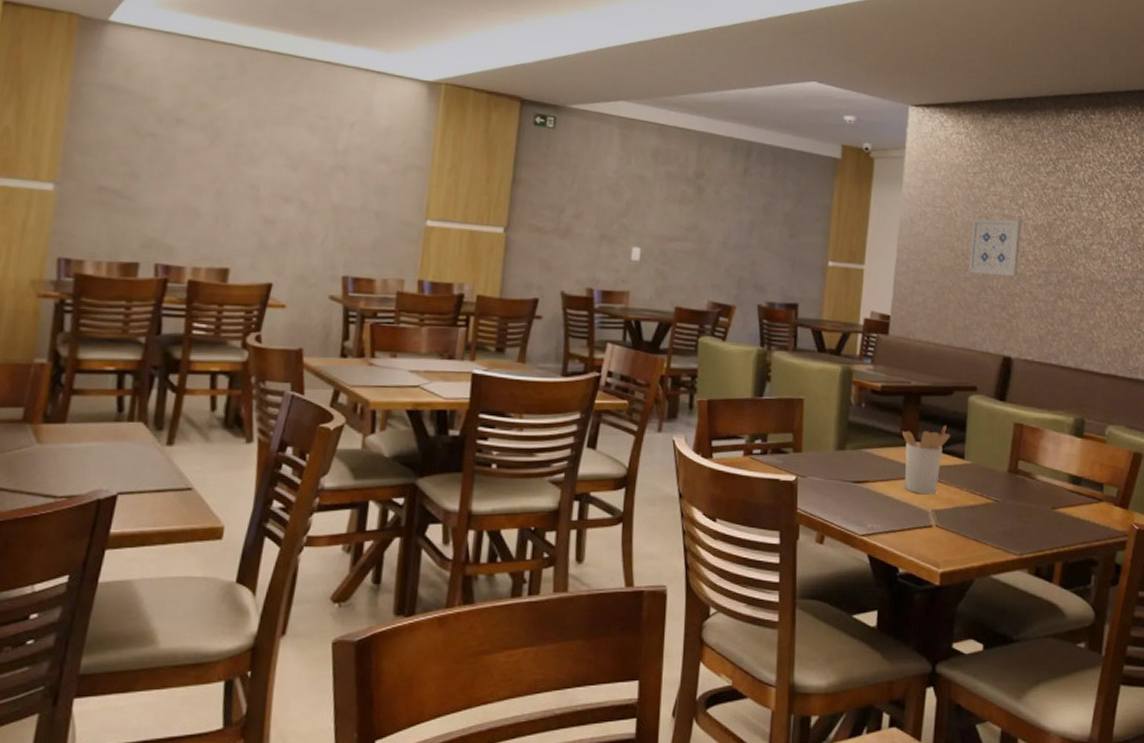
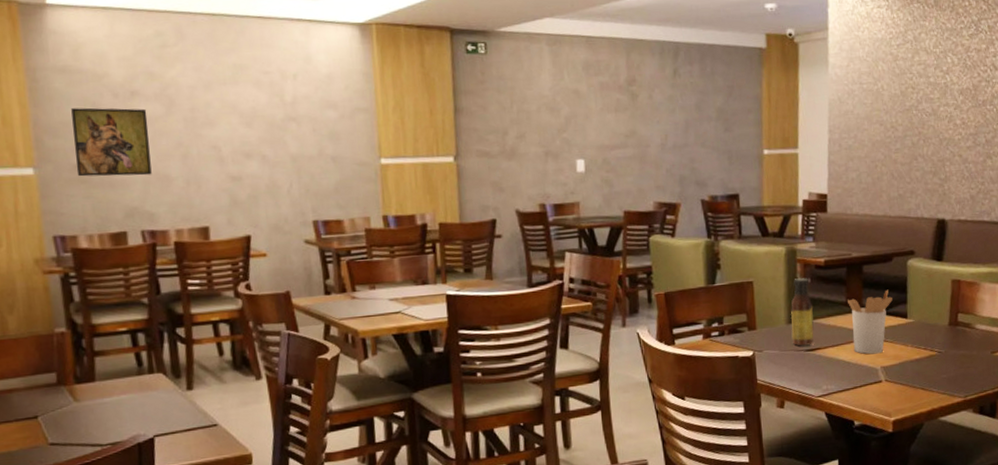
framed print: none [99,128,189,207] -> present [71,107,152,177]
sauce bottle: none [839,401,866,477] -> present [790,278,814,346]
wall art: present [968,218,1021,276] -> none [898,86,948,144]

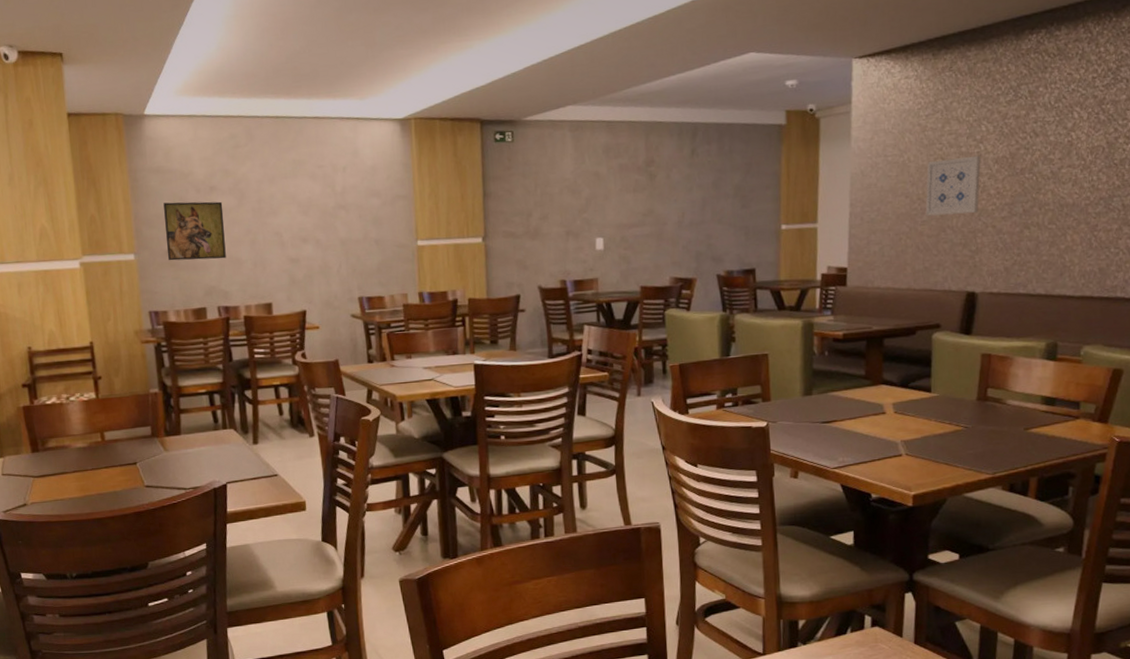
sauce bottle: present [790,278,814,346] -> none [806,351,831,418]
utensil holder: present [846,289,893,354] -> none [866,363,915,428]
wall art: none [898,86,948,144] -> present [925,155,981,216]

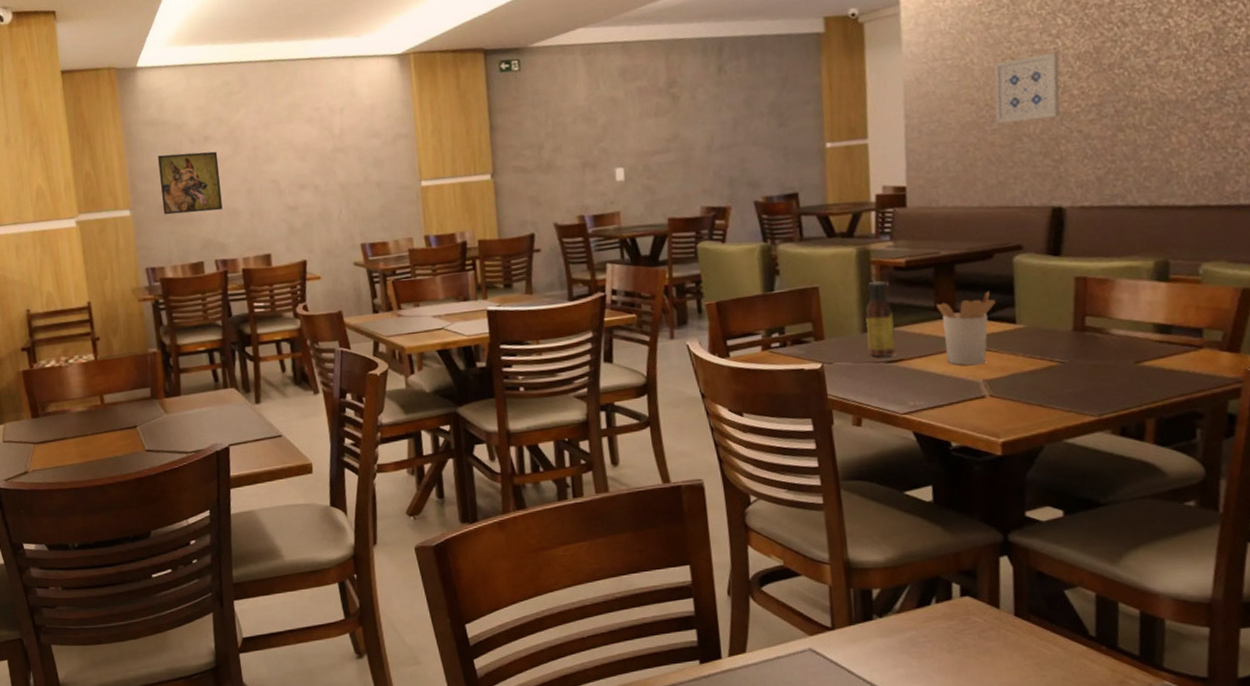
sauce bottle: none [806,351,831,418] -> present [865,281,896,358]
utensil holder: none [866,363,915,428] -> present [935,291,995,366]

